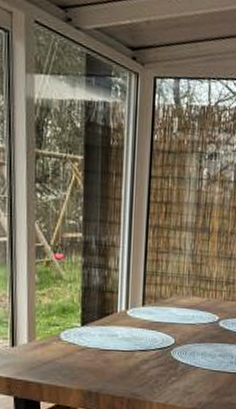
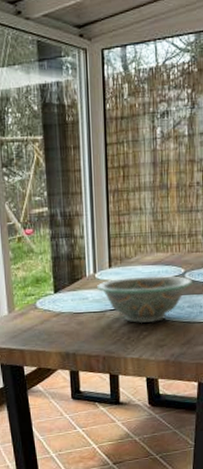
decorative bowl: none [128,318,227,368] -> present [97,276,193,324]

